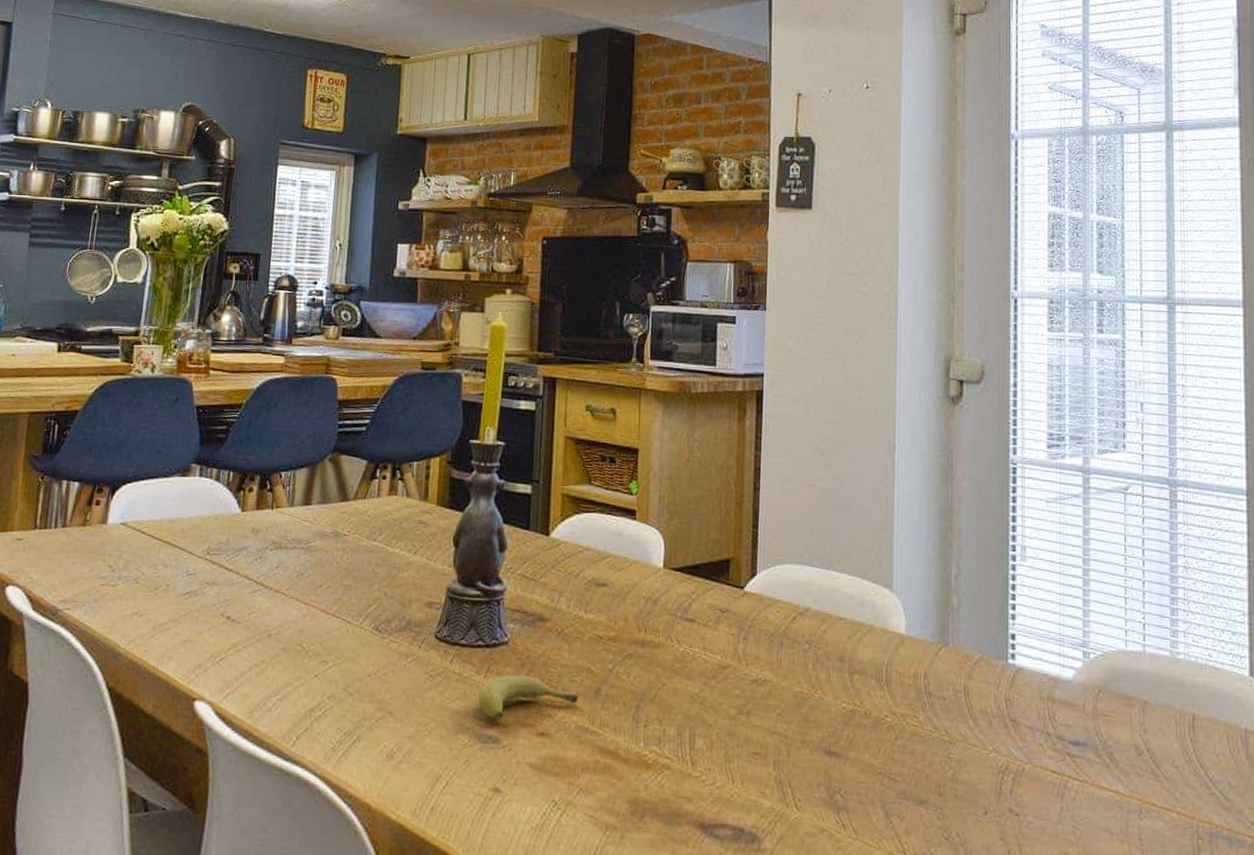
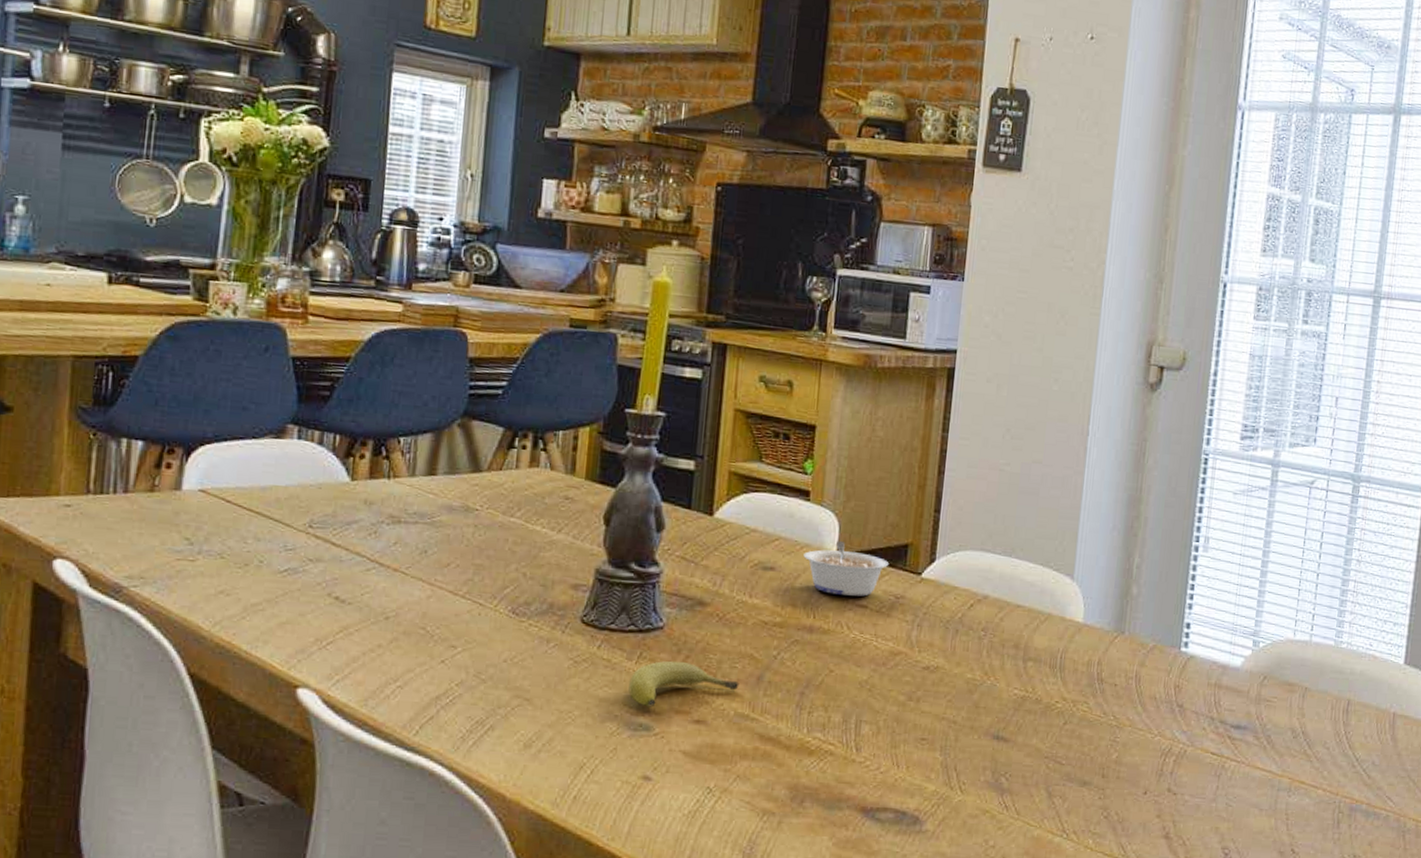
legume: none [633,557,713,611] -> present [803,541,890,597]

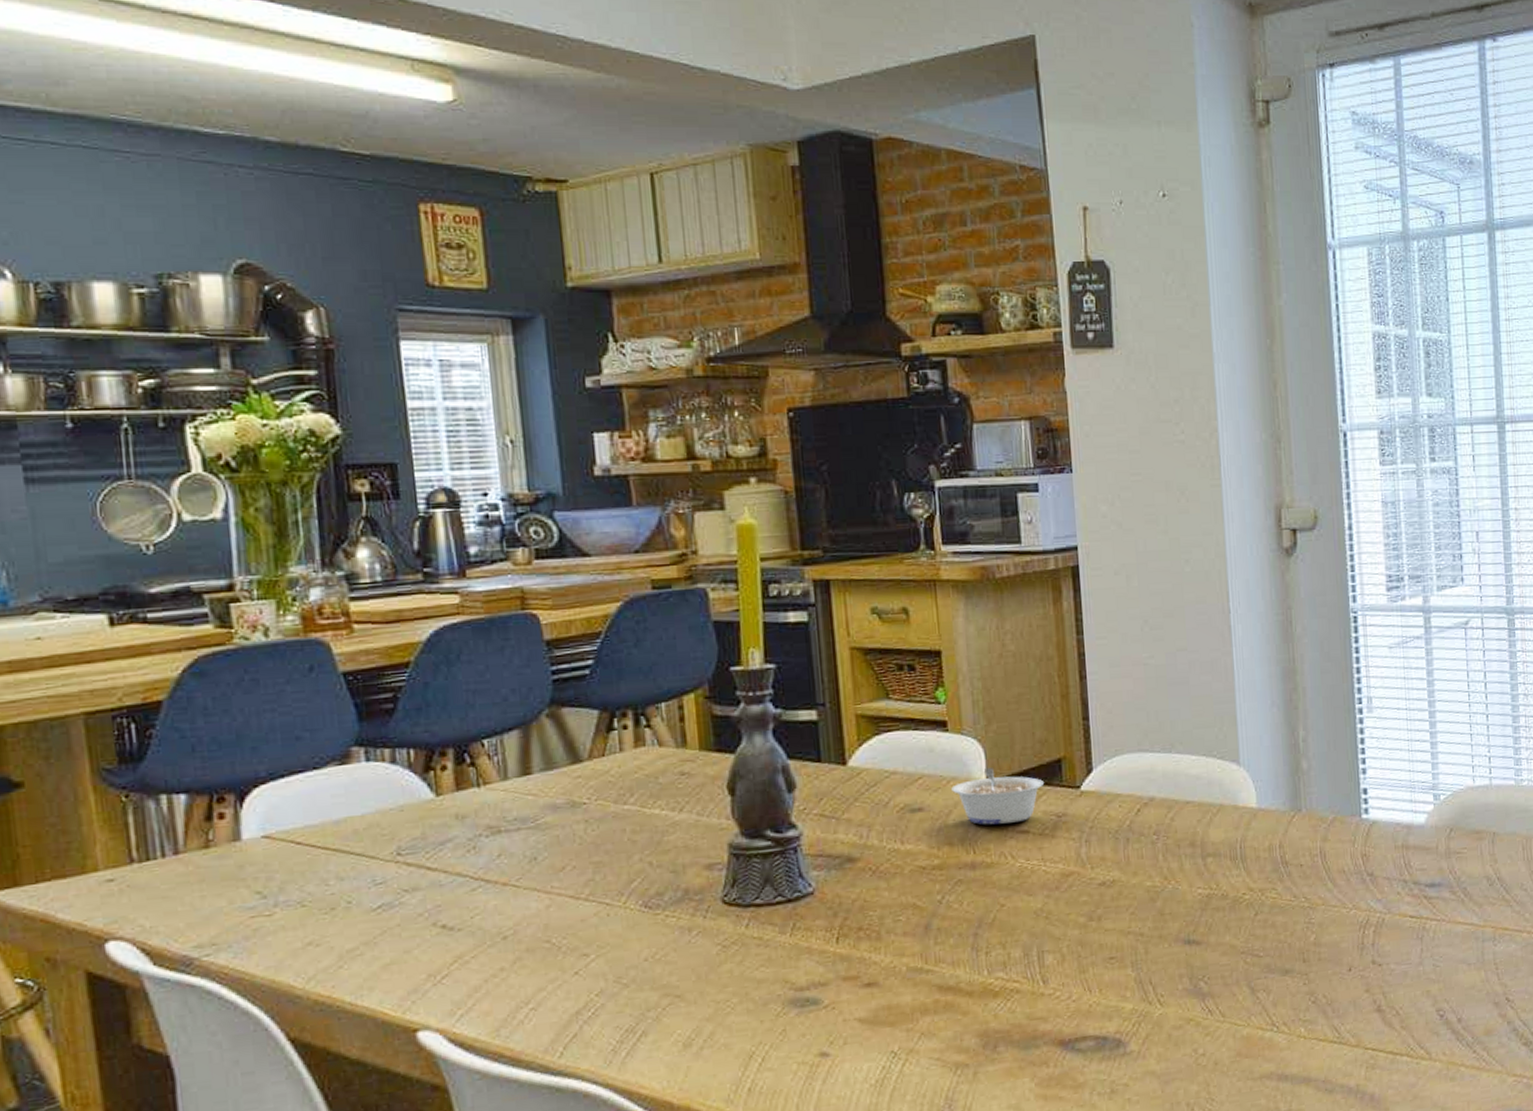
fruit: present [628,661,740,707] -> none [786,924,907,980]

